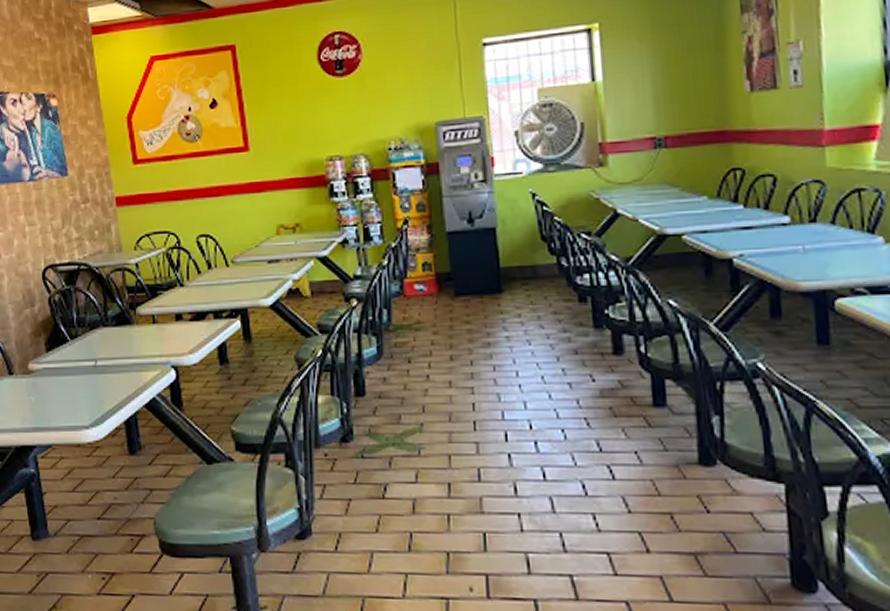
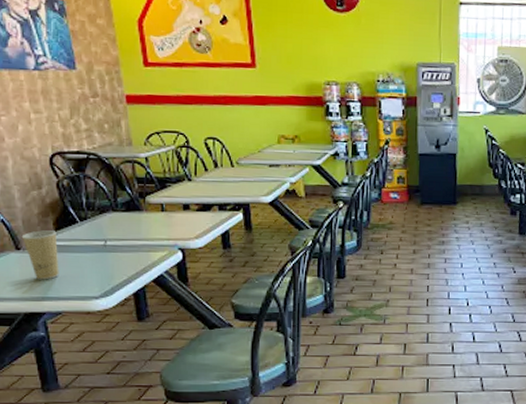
paper cup: none [14,352,50,408] -> present [21,230,59,280]

